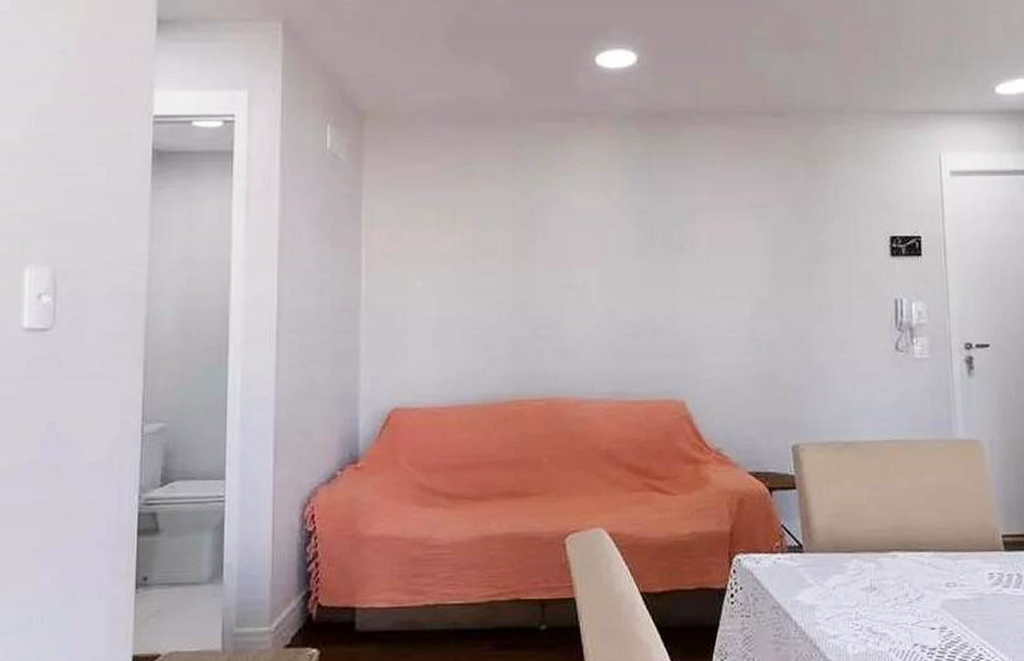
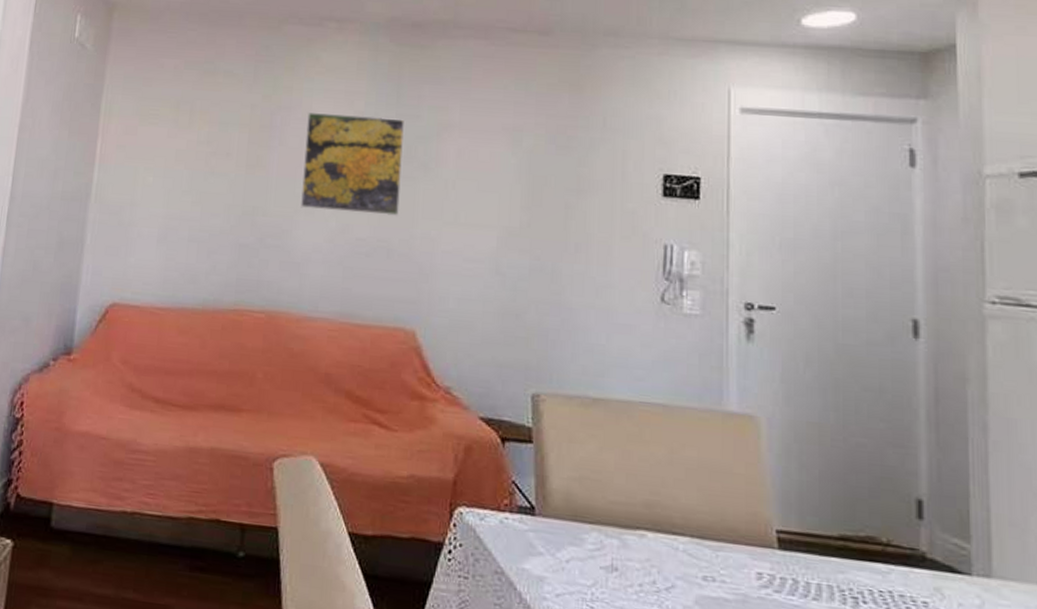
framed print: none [566,204,661,298] -> present [301,111,404,217]

